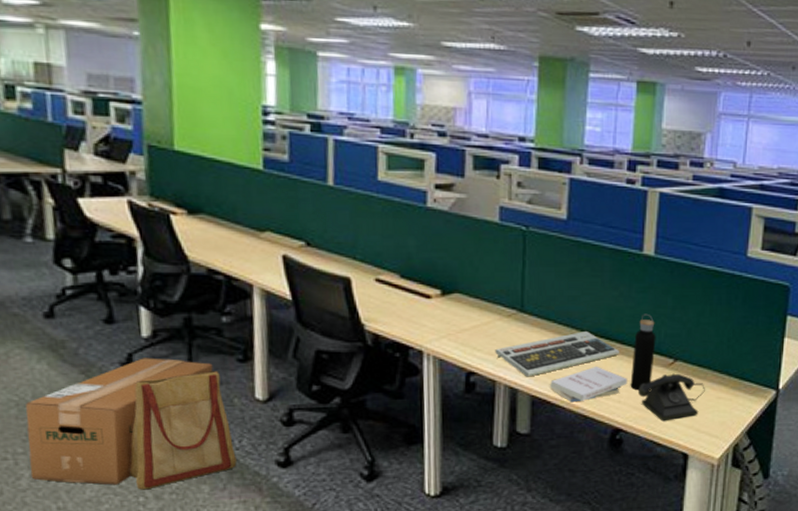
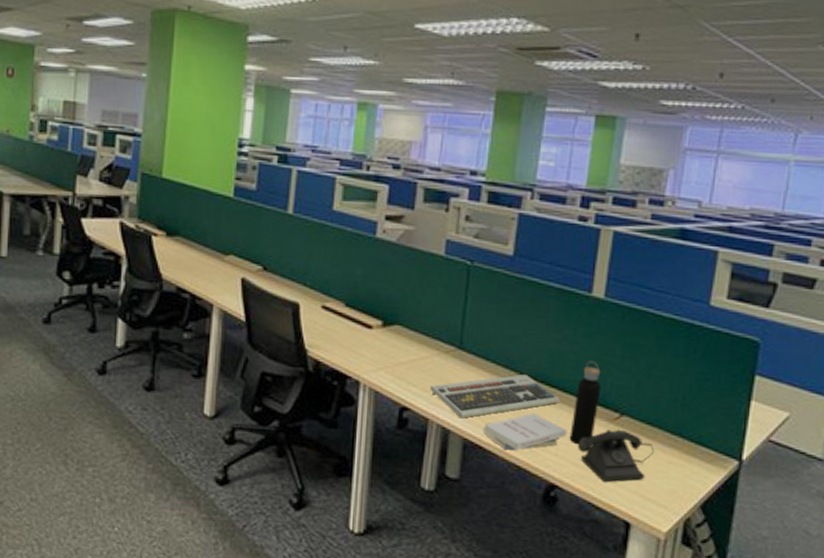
box: present [26,358,213,485] -> none [14,366,171,484]
shopping bag: present [129,371,237,490] -> none [91,384,181,492]

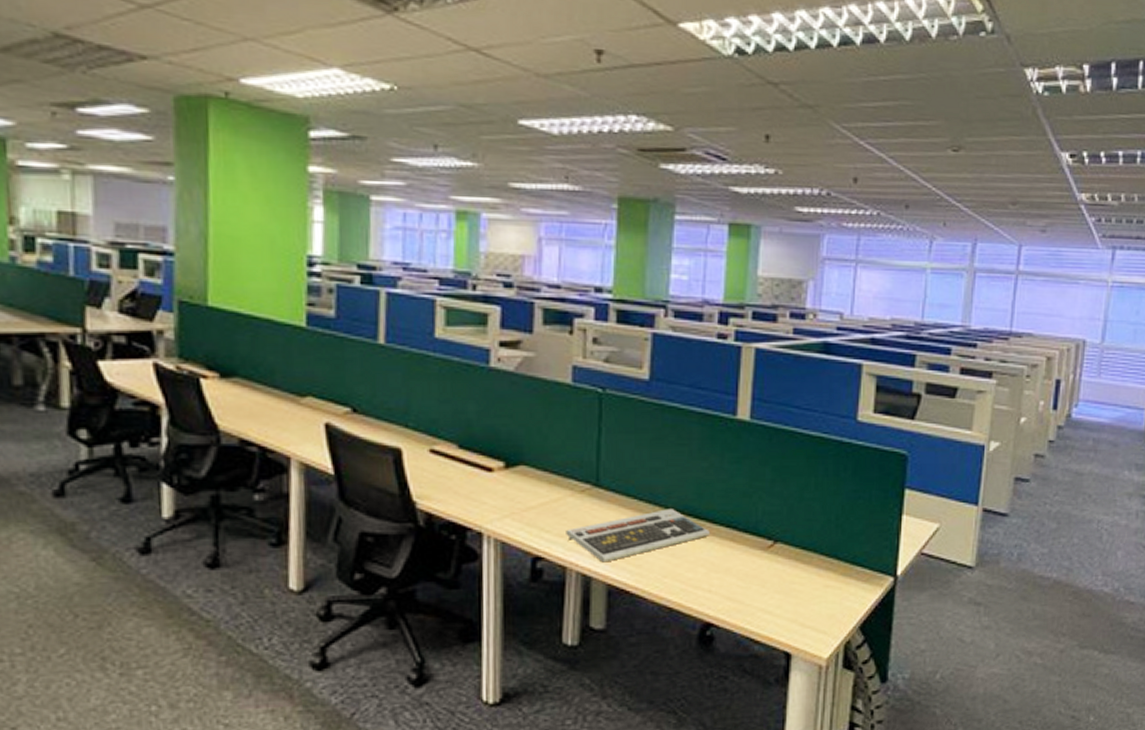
books: present [482,413,567,451] -> none [628,549,720,592]
water bottle: present [569,360,601,444] -> none [722,487,753,577]
telephone: present [578,429,654,482] -> none [732,557,810,613]

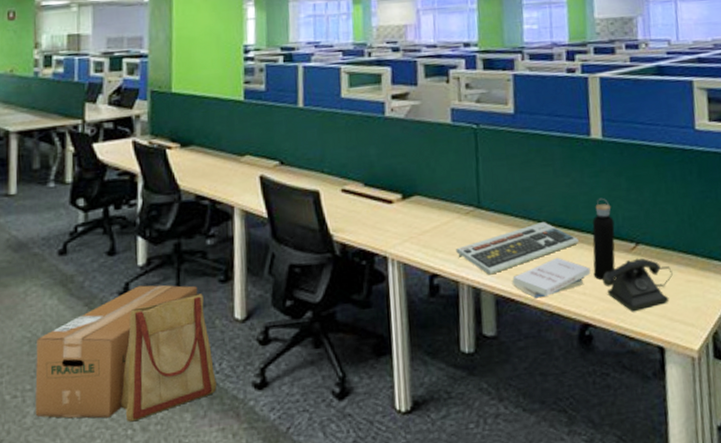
box: none [27,542,242,692] -> present [35,284,198,419]
shopping bag: none [141,557,265,698] -> present [120,293,217,422]
books: none [628,549,720,592] -> present [511,257,591,299]
water bottle: none [722,487,753,577] -> present [592,198,616,279]
telephone: none [732,557,810,613] -> present [603,258,673,311]

